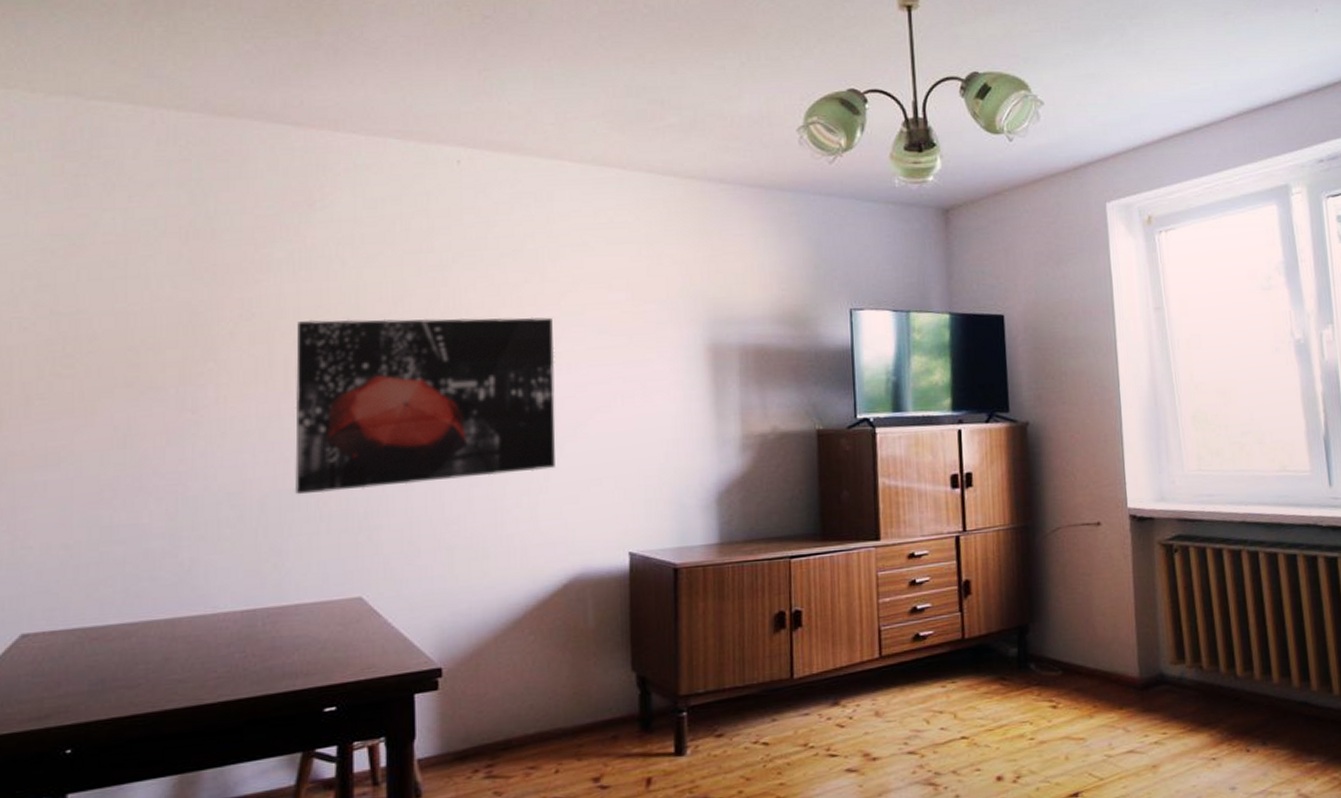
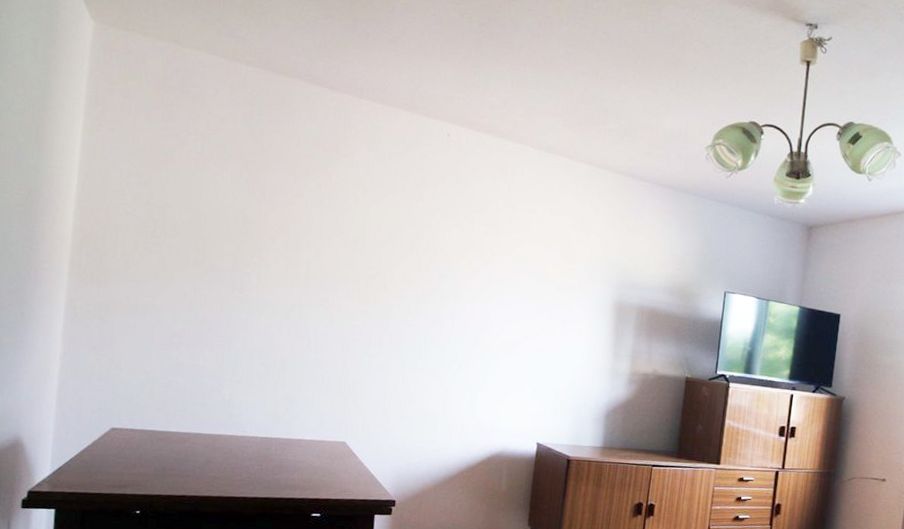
wall art: present [295,317,556,495] -> none [306,237,503,374]

